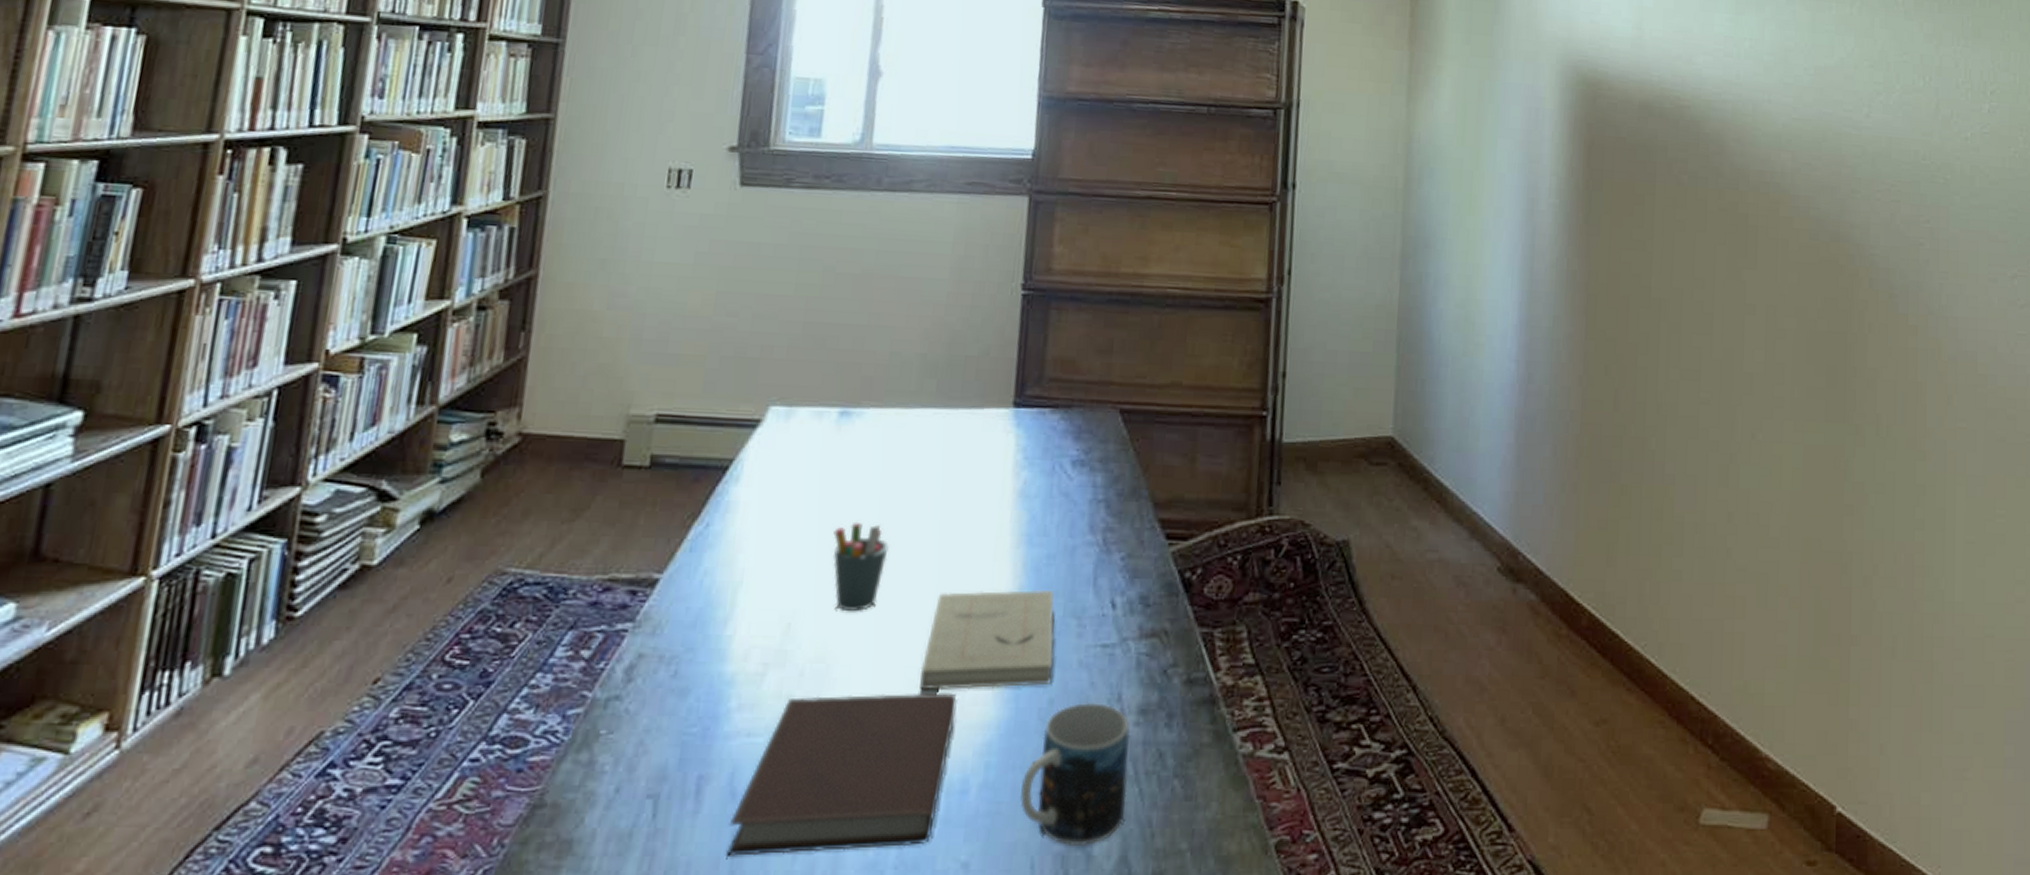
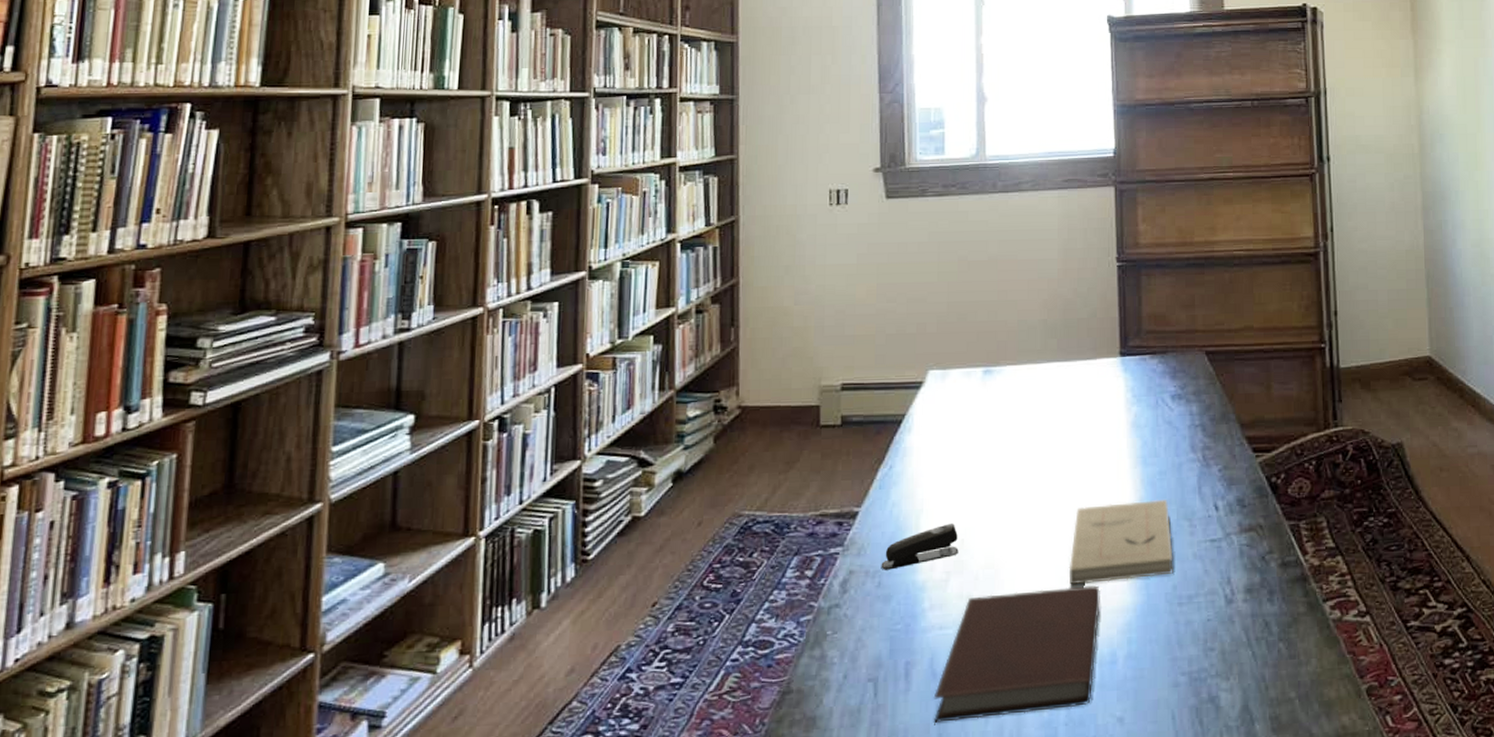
stapler: none [680,602,784,656] -> present [881,523,959,570]
pen holder: present [832,521,889,612] -> none [989,456,1034,528]
mug: present [1019,701,1131,847] -> none [1157,585,1243,701]

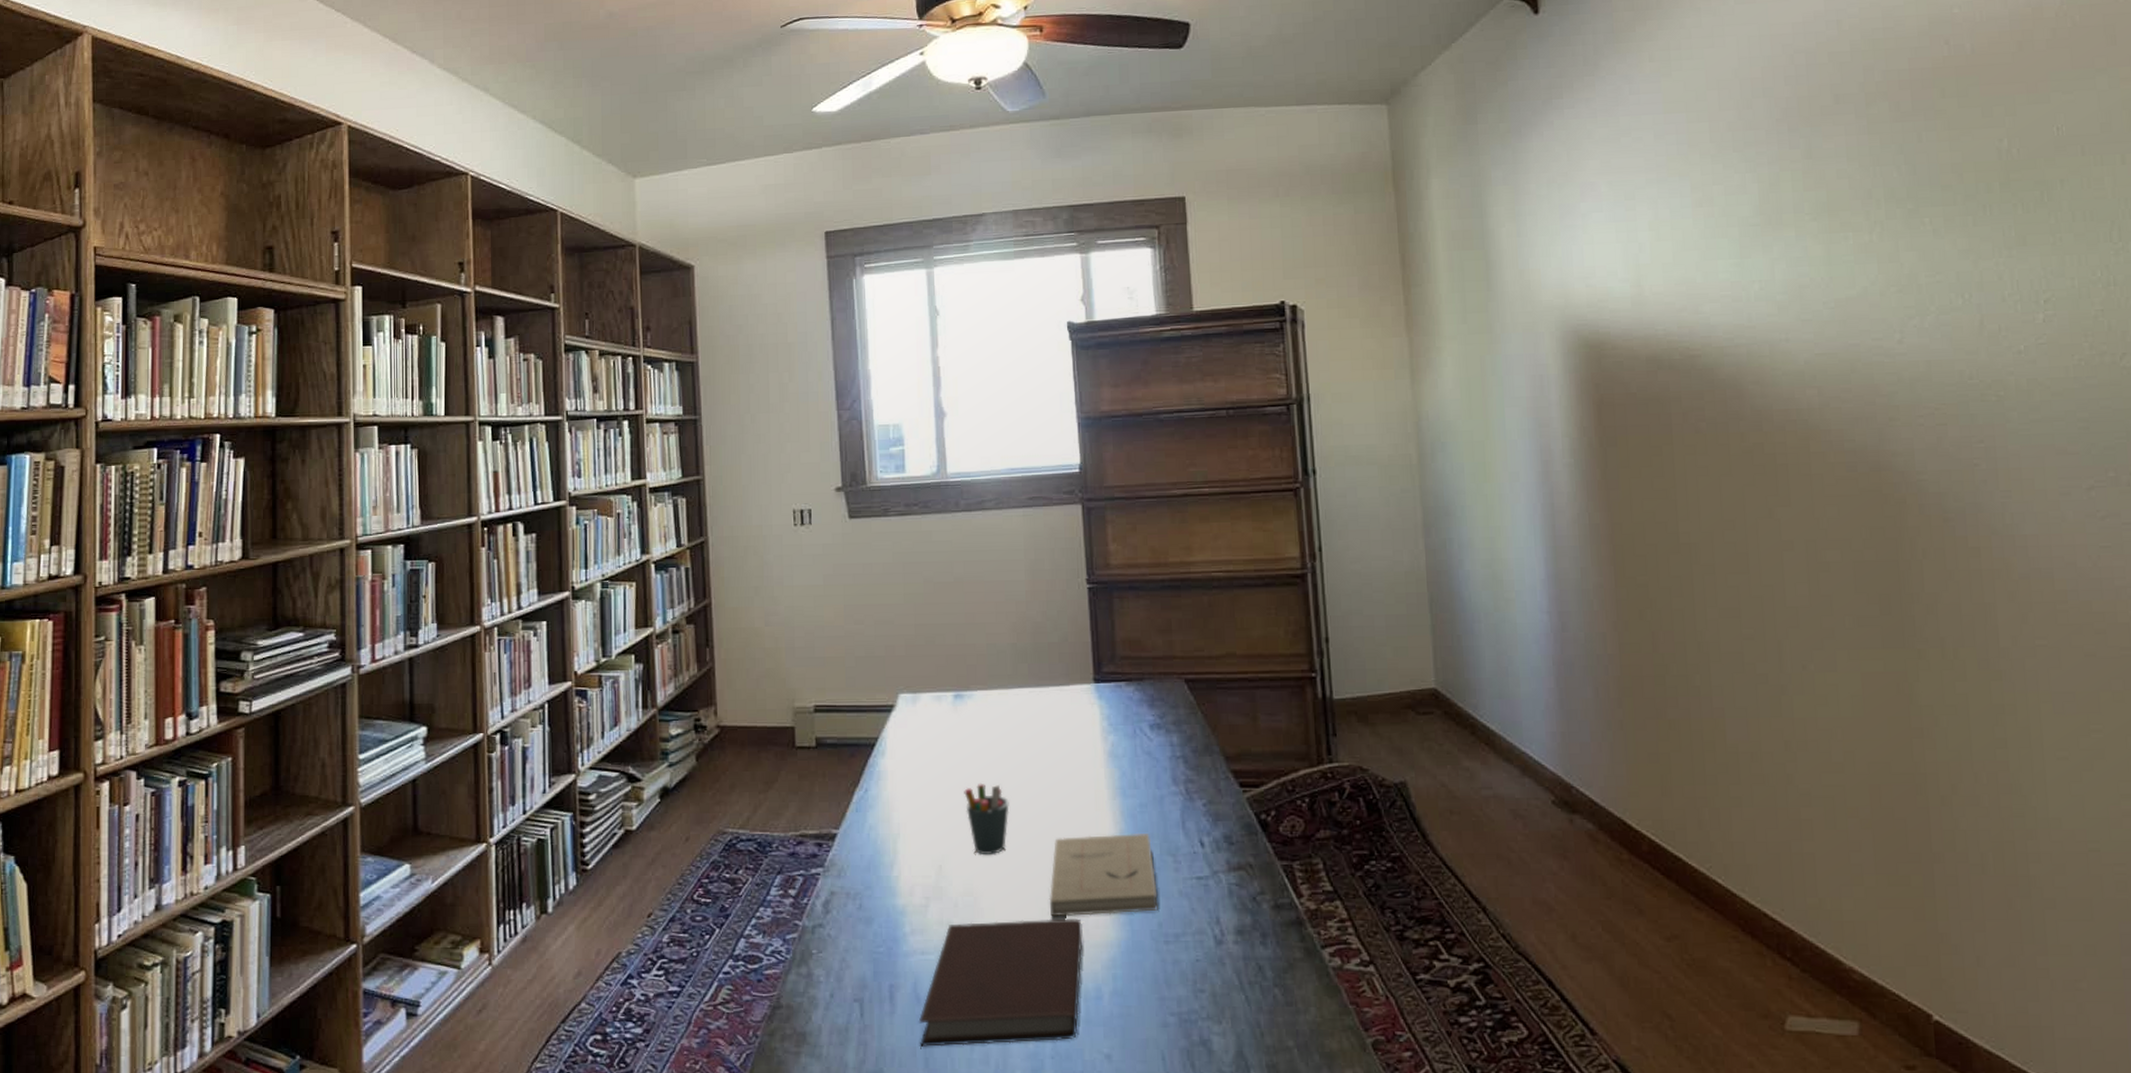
stapler: present [881,523,959,570] -> none [861,849,937,893]
pen holder: none [989,456,1034,528] -> present [964,783,1010,856]

